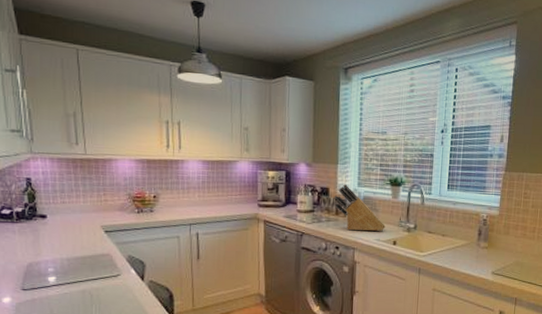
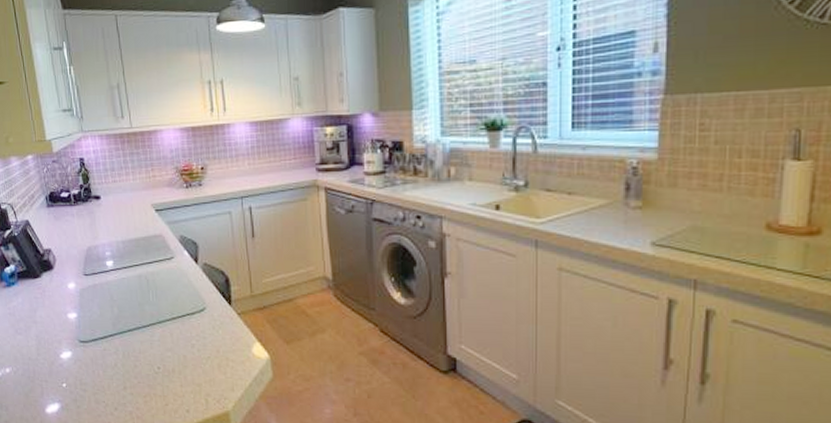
knife block: present [334,184,386,231] -> none [410,134,483,194]

